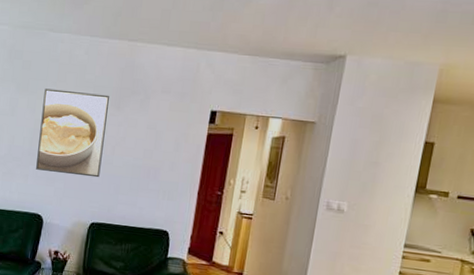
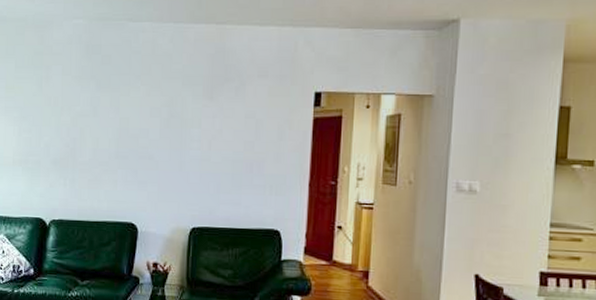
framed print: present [36,88,109,178] -> none [125,83,200,177]

